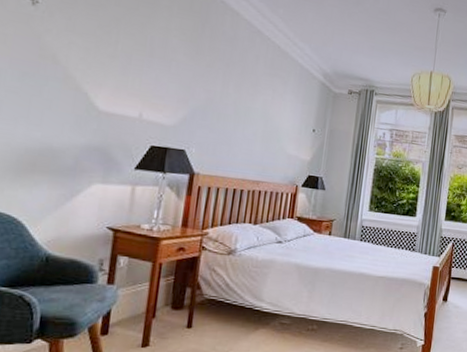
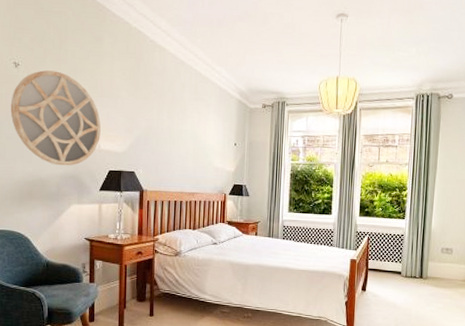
home mirror: none [17,14,146,135] -> present [10,70,101,166]

